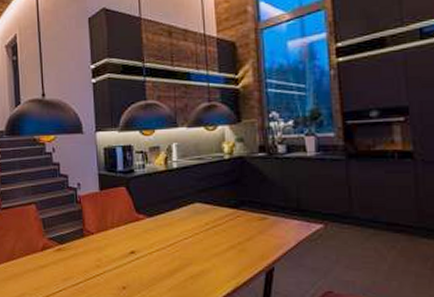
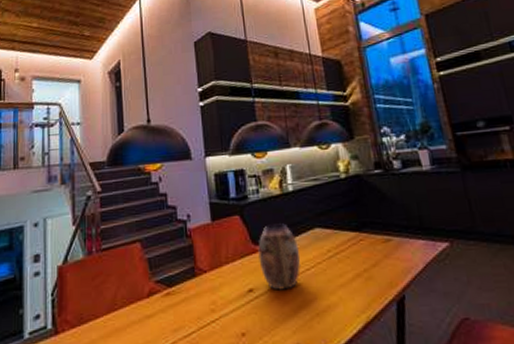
vase: none [141,197,179,254] -> present [258,223,301,291]

